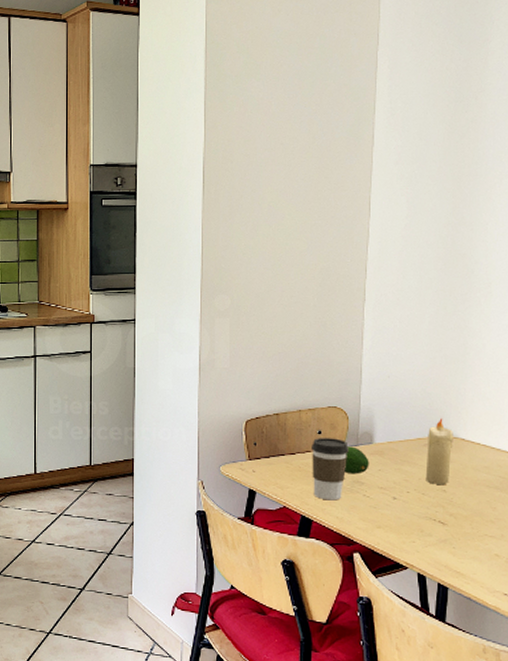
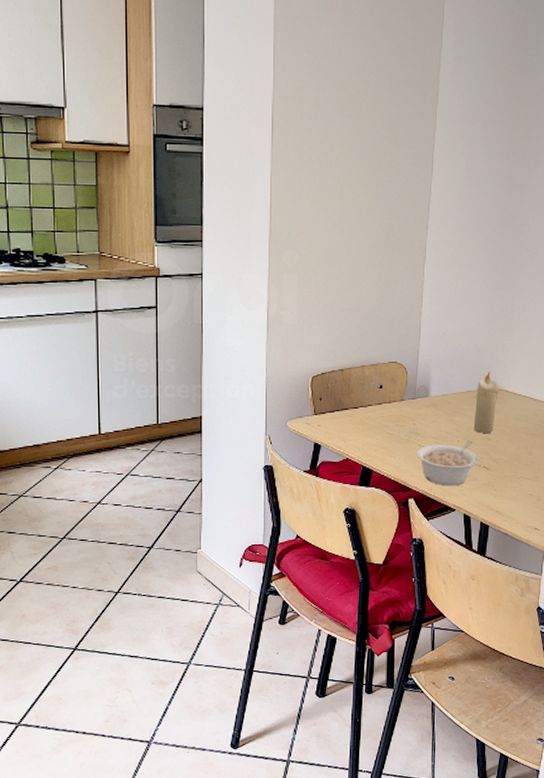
coffee cup: present [312,438,349,501] -> none [373,392,407,451]
fruit: present [345,446,369,475] -> none [403,400,425,426]
legume: none [361,492,433,542] -> present [417,440,479,486]

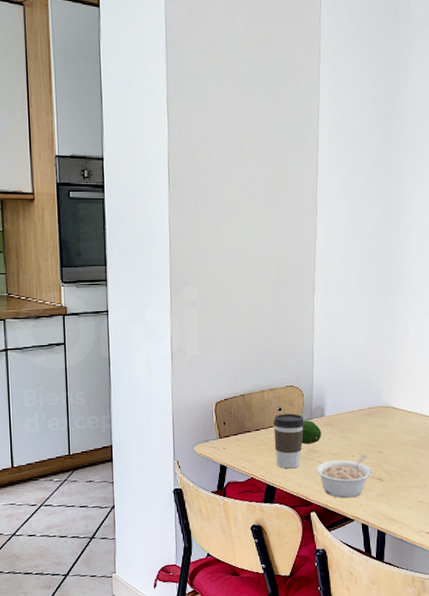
coffee cup: none [373,392,407,451] -> present [273,413,305,469]
fruit: none [403,400,425,426] -> present [301,420,322,445]
candle: present [473,372,499,434] -> none [366,391,387,448]

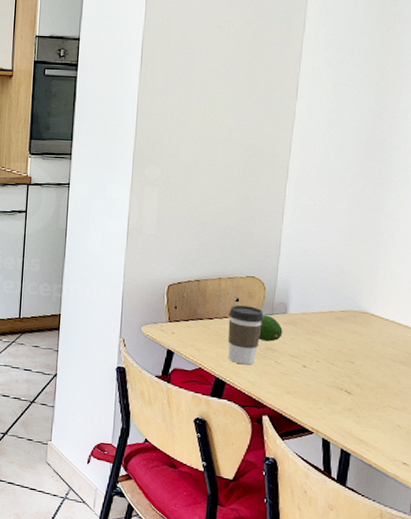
legume: present [316,455,372,499] -> none [273,362,340,408]

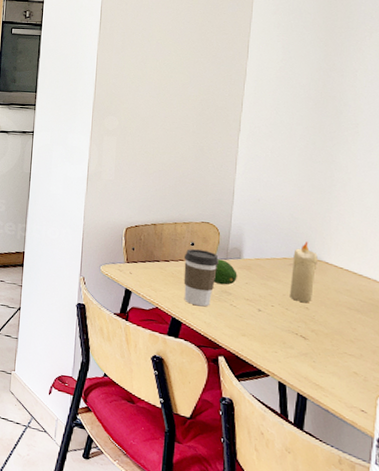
candle: none [335,294,364,357] -> present [289,242,318,303]

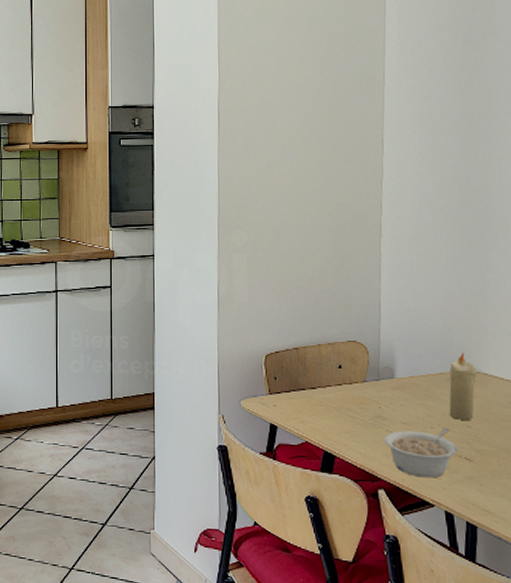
coffee cup: present [183,249,219,307] -> none [332,372,370,436]
fruit: present [214,259,237,285] -> none [366,381,392,409]
legume: none [228,306,295,351] -> present [384,427,458,478]

